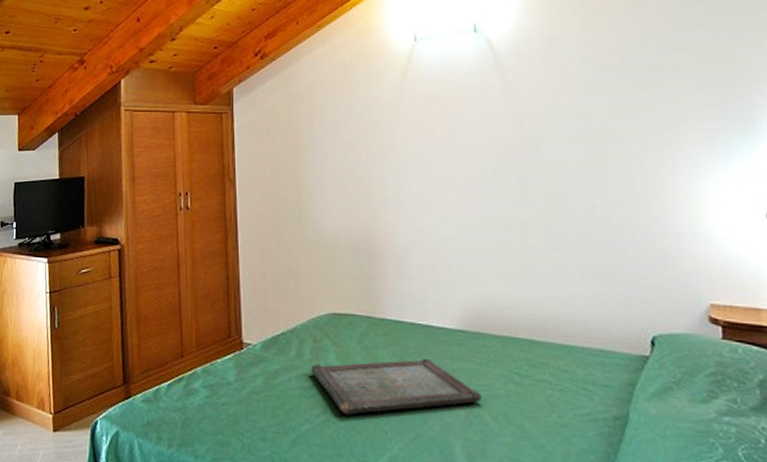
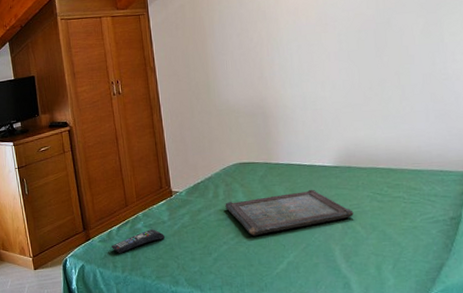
remote control: none [156,391,229,420] -> present [111,229,166,253]

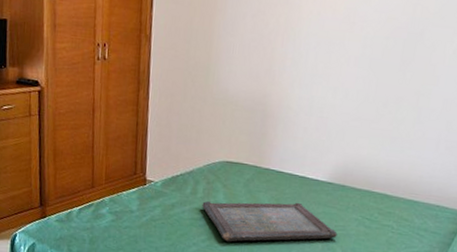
remote control: present [111,229,166,253] -> none [68,217,131,237]

